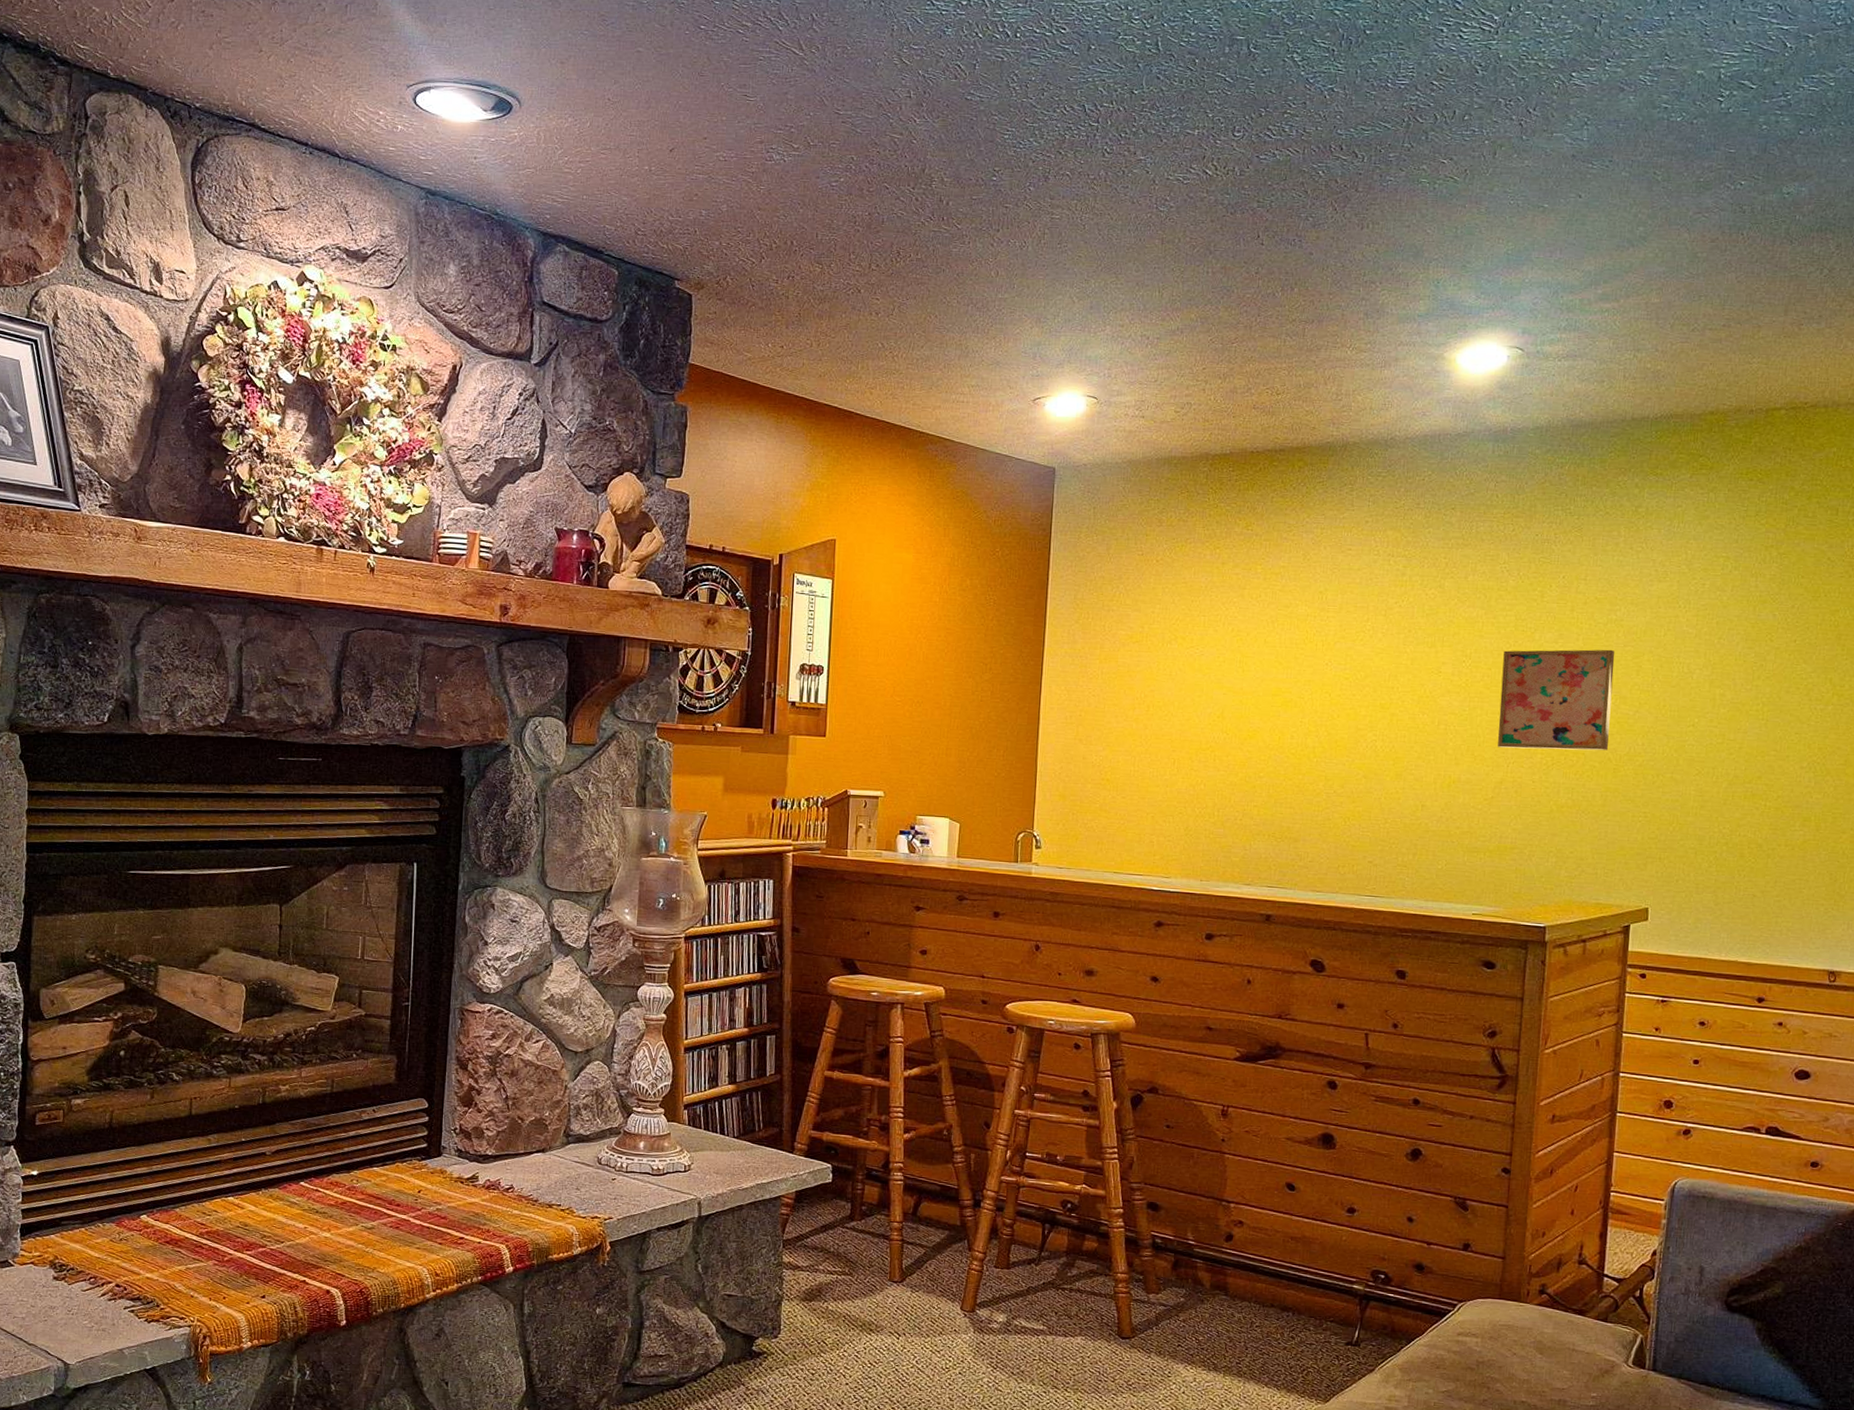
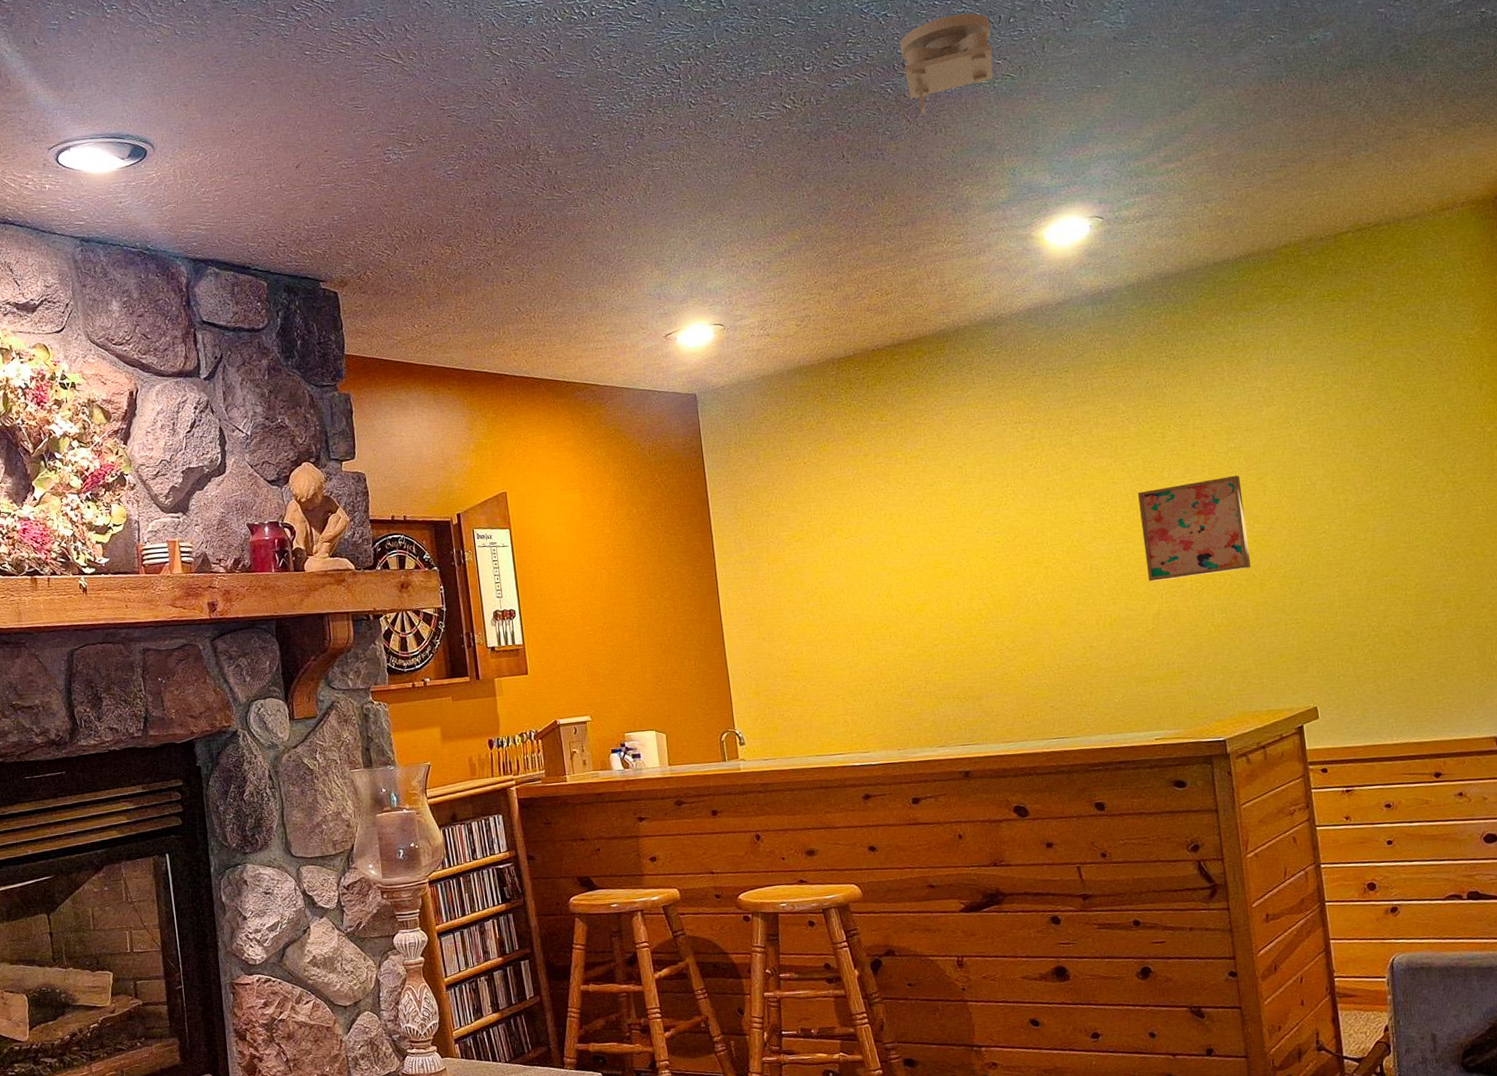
smoke detector: none [1340,101,1443,206] -> present [900,13,994,115]

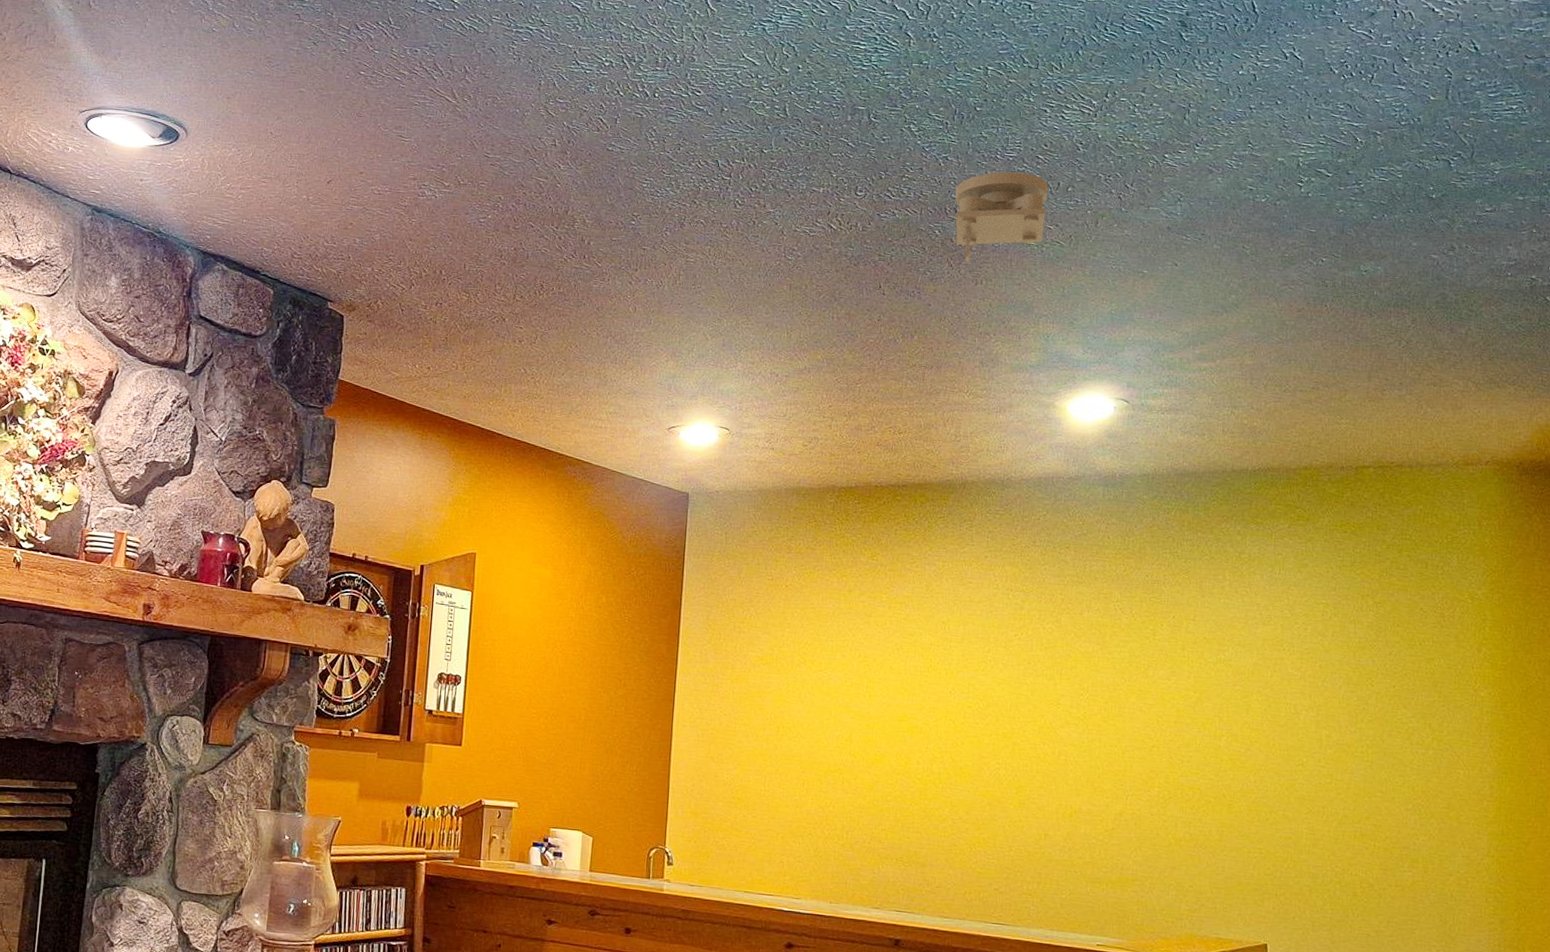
wall art: present [1138,475,1252,582] -> none [1116,685,1225,786]

